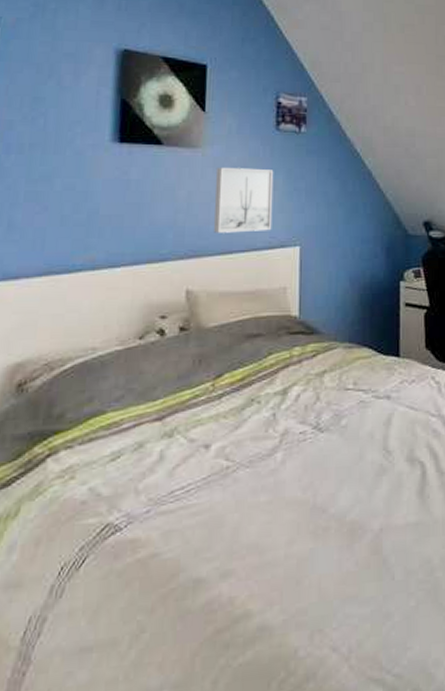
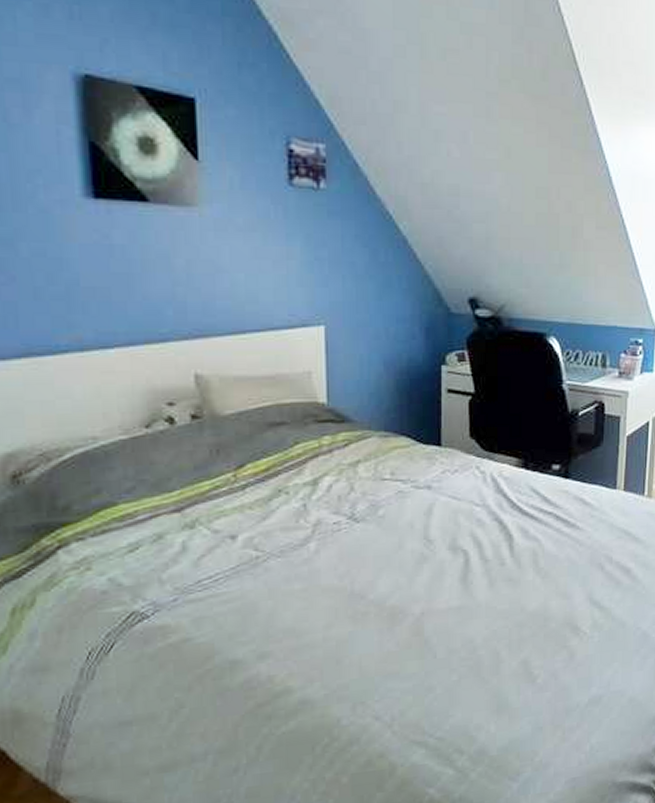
wall art: present [214,167,274,233] -> none [217,230,291,309]

